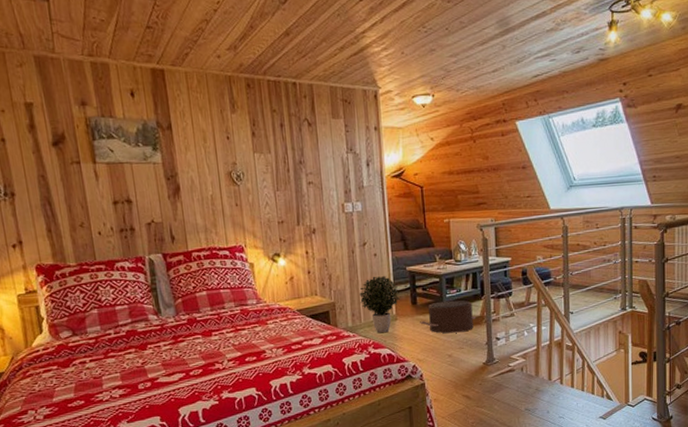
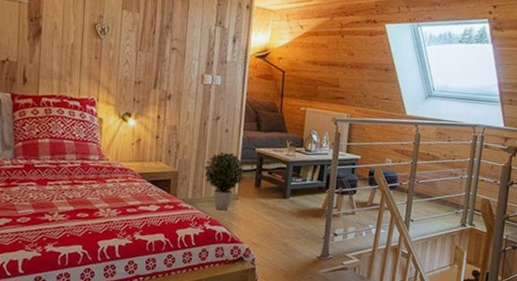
pouf: present [420,300,476,334] -> none [260,188,318,223]

